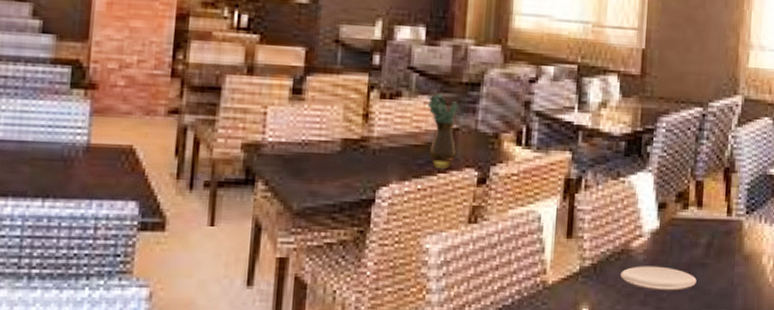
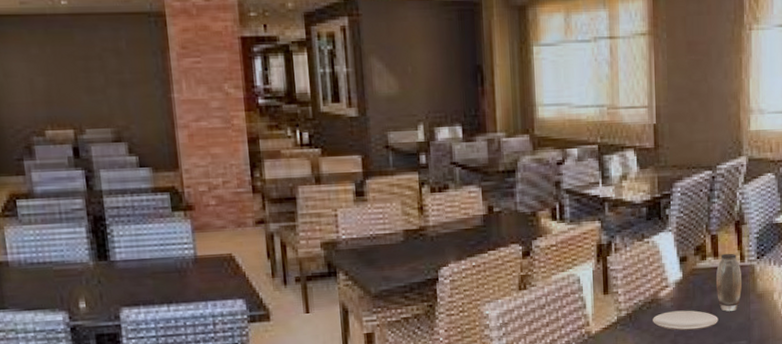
vase: present [427,90,459,169] -> none [470,181,502,247]
vase: none [697,204,727,273] -> present [715,253,742,312]

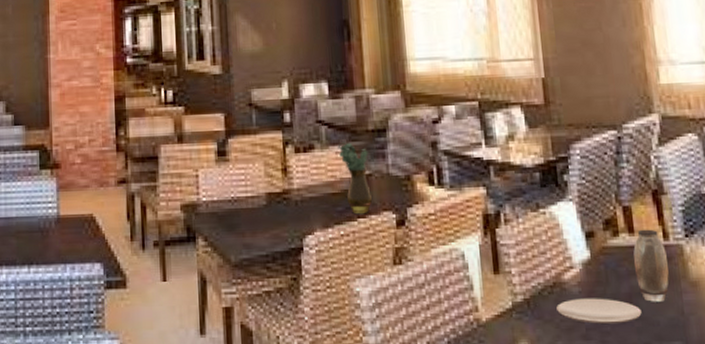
vase: none [470,181,502,247] -> present [337,140,373,214]

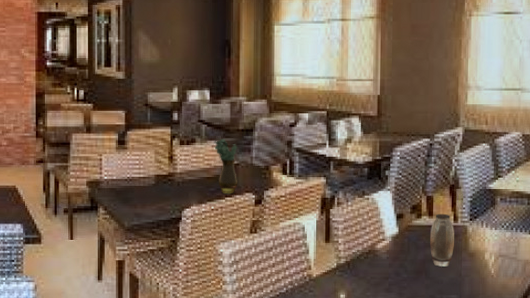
plate: present [556,298,642,325] -> none [369,262,431,282]

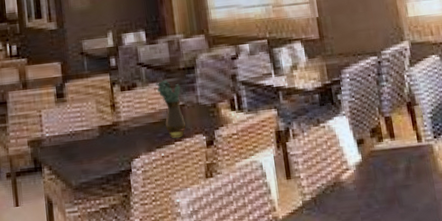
vase: present [429,213,454,267] -> none [395,133,424,193]

